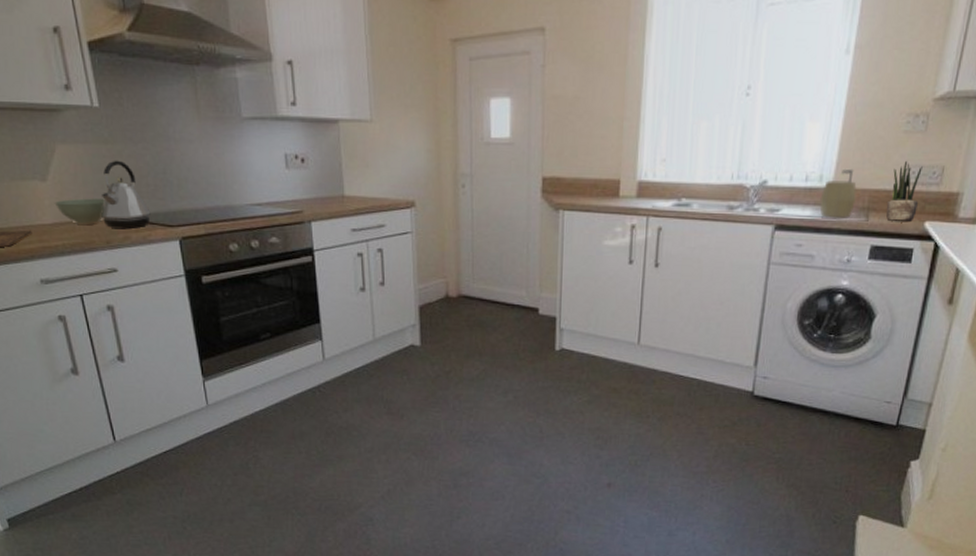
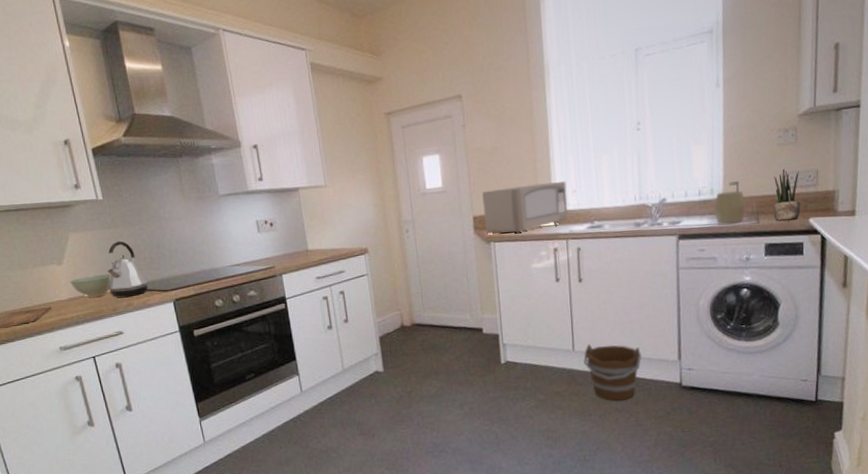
microwave: none [554,146,655,205] -> present [482,181,569,235]
bucket: none [648,338,715,404] -> present [583,344,642,401]

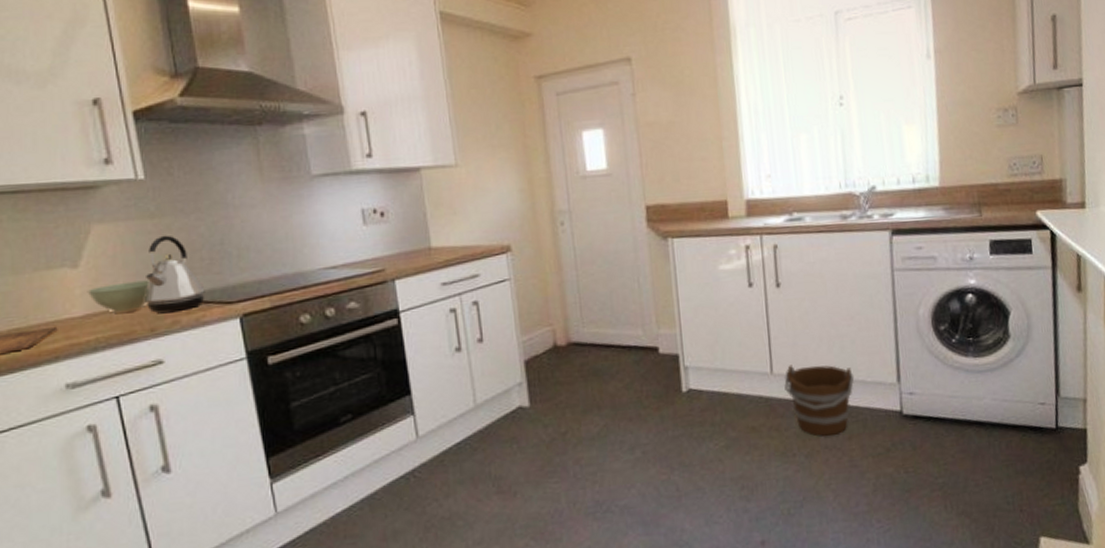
microwave: present [482,181,569,235] -> none [657,163,762,229]
soap dispenser: present [714,180,745,224] -> none [931,166,966,217]
potted plant: present [772,168,801,222] -> none [995,153,1026,215]

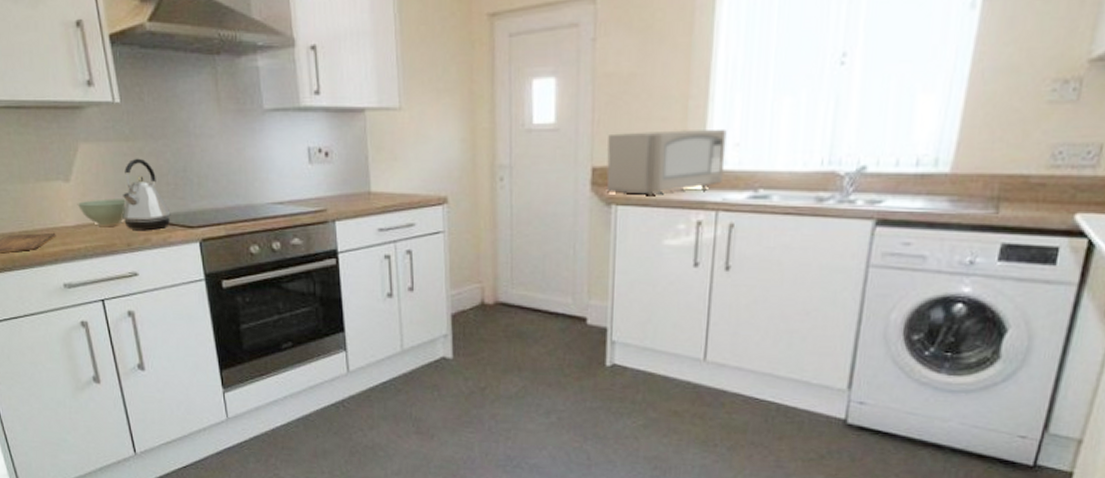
microwave: none [657,163,762,229] -> present [606,128,727,198]
bucket: present [784,365,855,436] -> none [716,354,798,432]

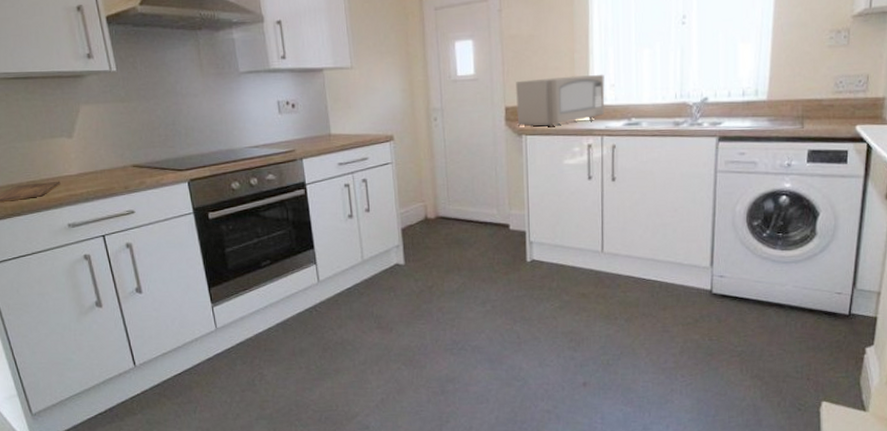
bowl: present [77,199,126,228] -> none [79,150,123,174]
kettle: present [121,158,171,231] -> none [119,115,163,176]

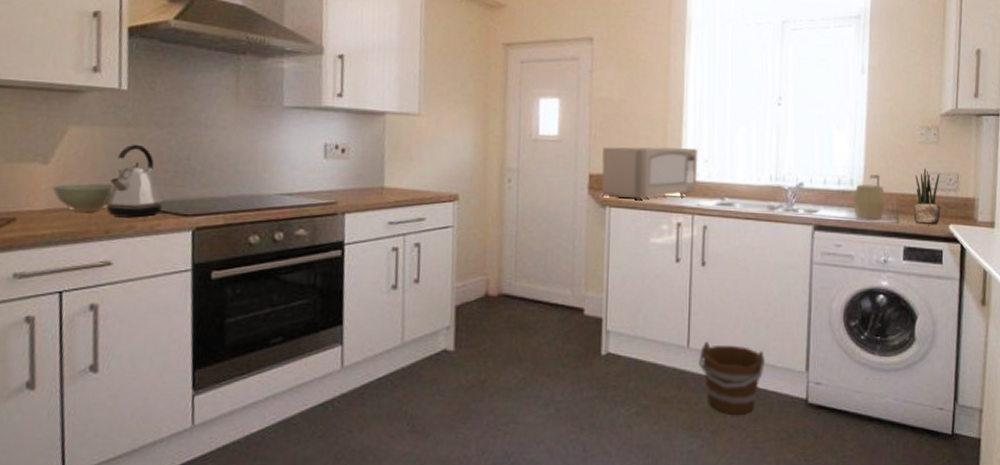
bowl: none [79,150,123,174] -> present [52,183,114,213]
kettle: none [119,115,163,176] -> present [104,144,164,218]
bucket: none [612,246,673,305] -> present [699,341,766,415]
soap dispenser: none [758,82,790,127] -> present [853,173,885,220]
potted plant: none [819,72,849,128] -> present [913,168,941,225]

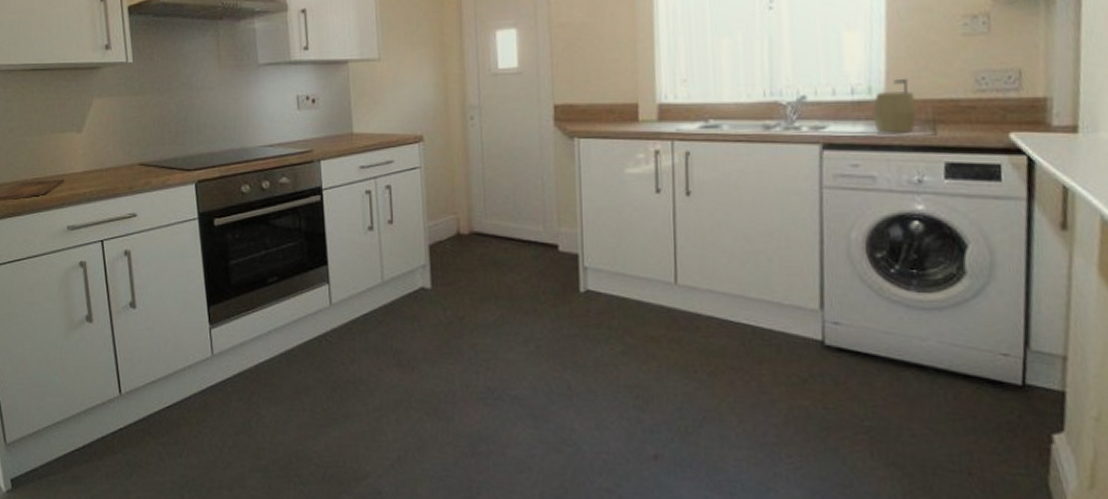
bowl: present [52,183,114,213] -> none [86,146,131,173]
kettle: present [104,144,164,218] -> none [125,110,171,175]
microwave: present [601,146,698,202] -> none [567,67,676,131]
bucket: present [699,341,766,415] -> none [689,277,770,356]
potted plant: present [913,168,941,225] -> none [955,65,997,135]

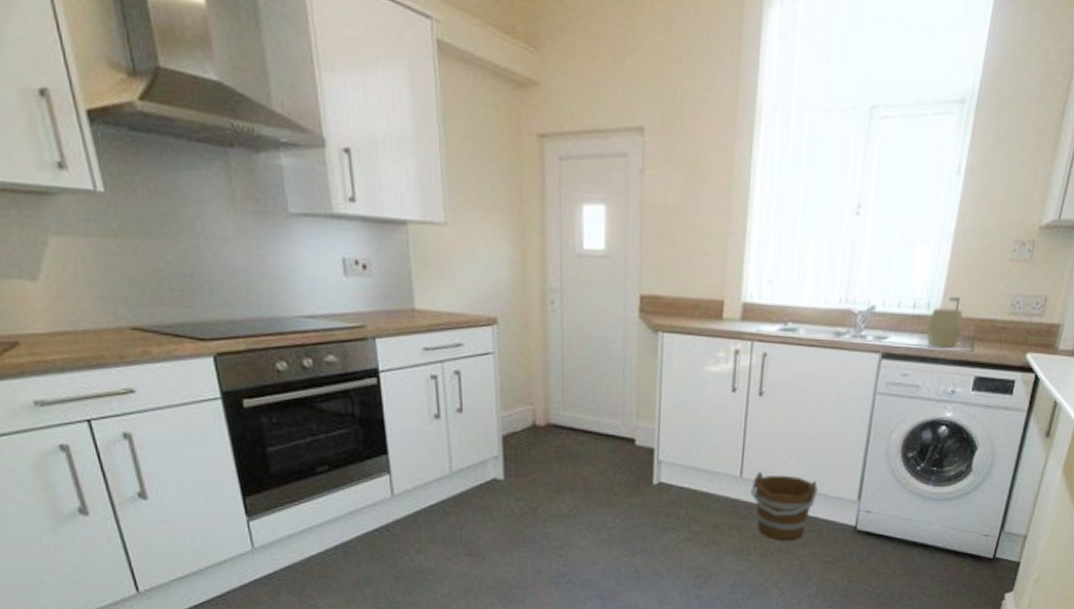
bucket: none [689,277,770,356] -> present [751,471,819,540]

